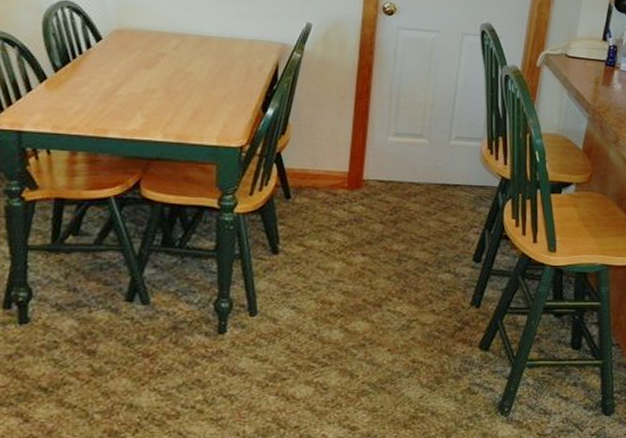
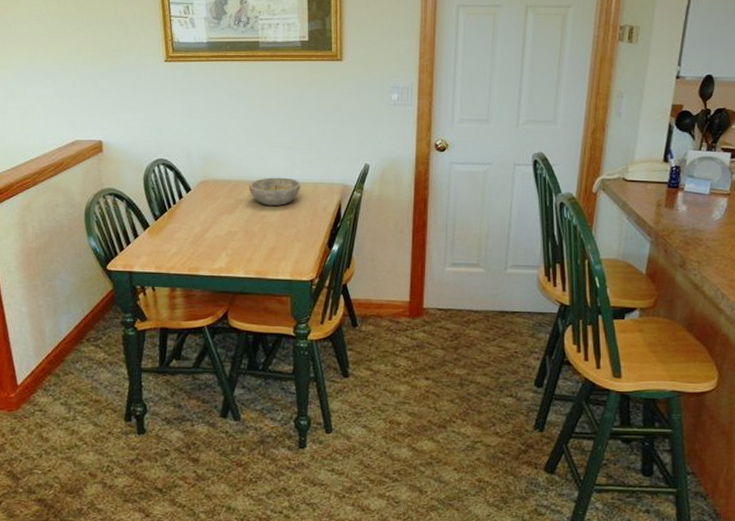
bowl: none [173,30,234,63] -> present [249,177,301,206]

